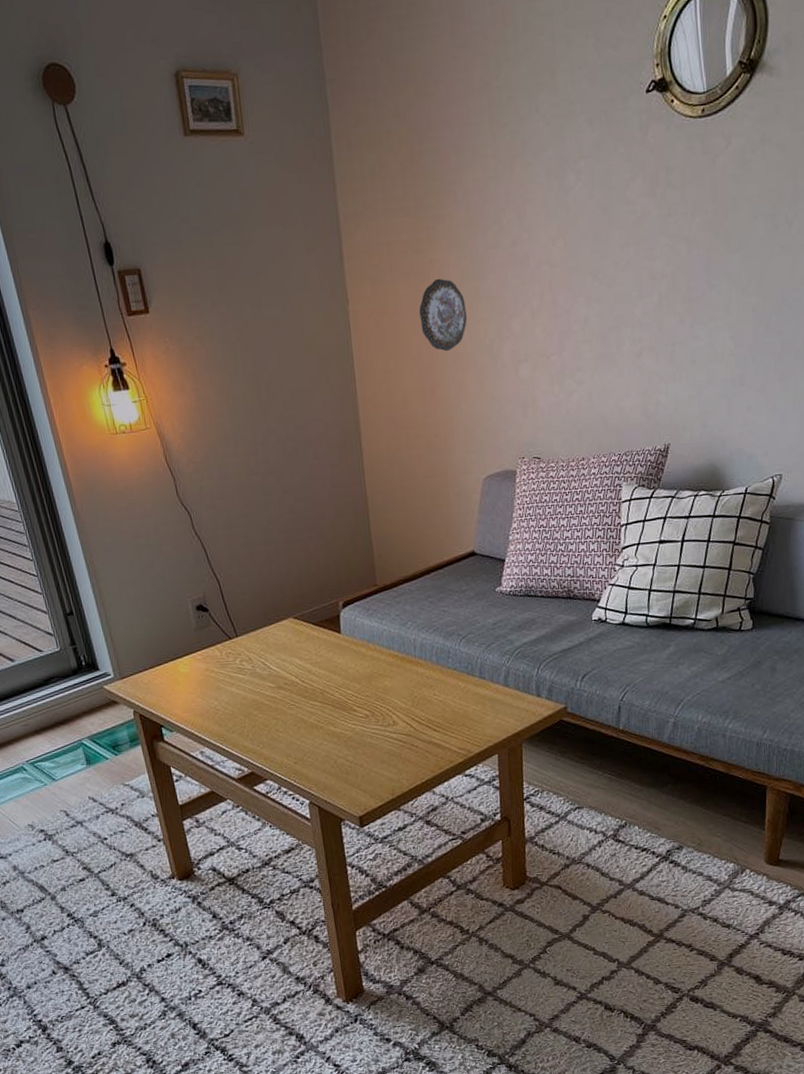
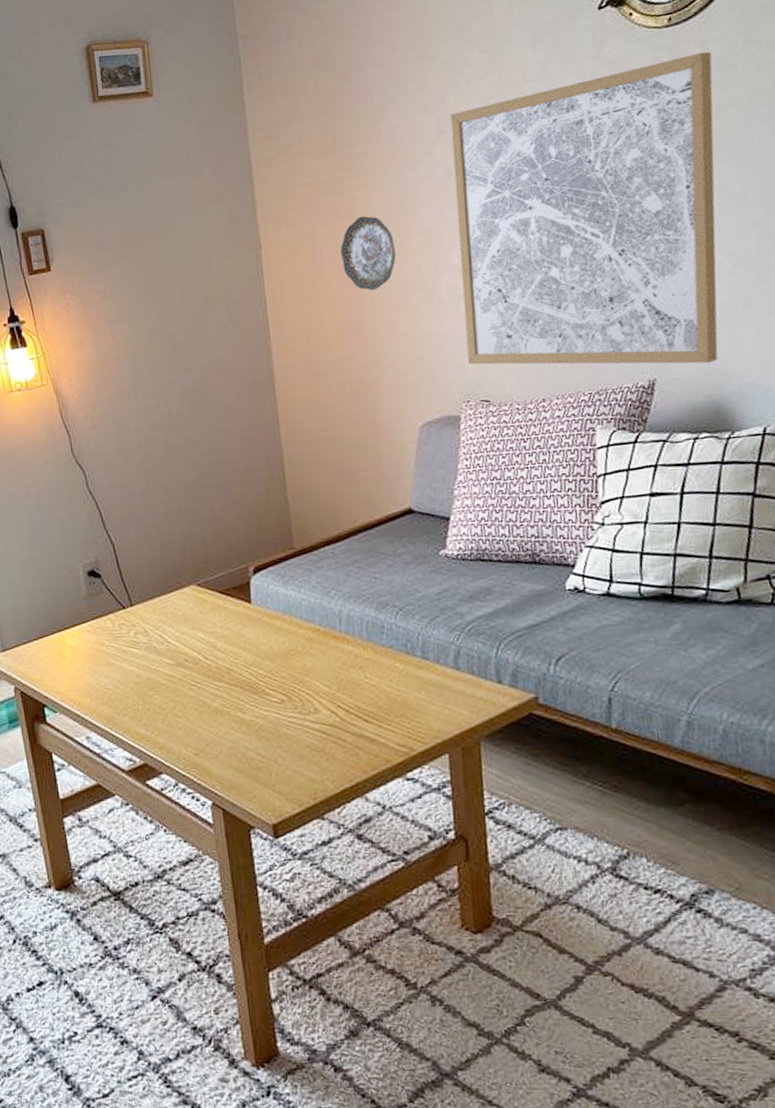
wall art: none [517,146,734,432] -> present [450,51,718,365]

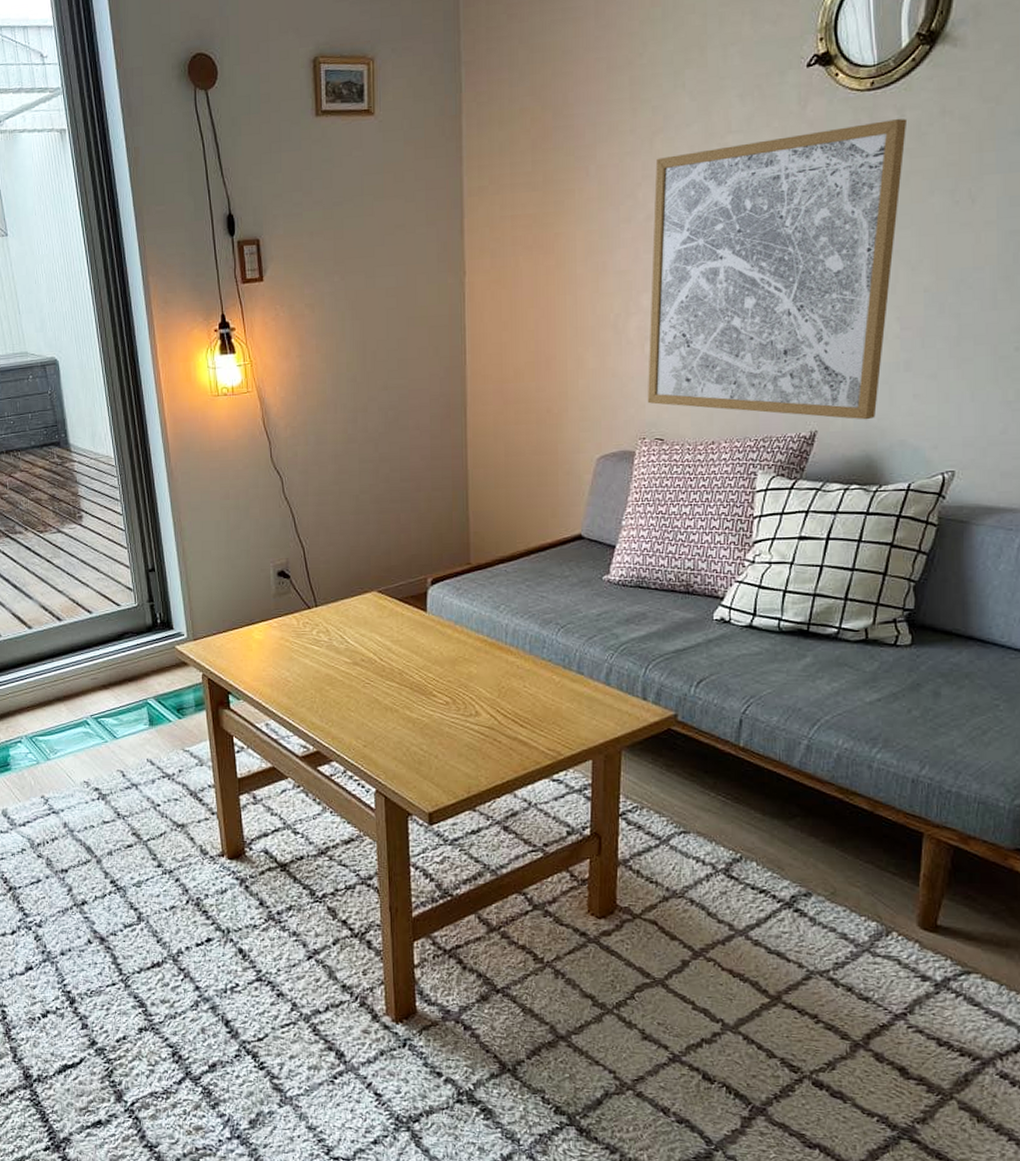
decorative plate: present [340,215,396,291] -> none [539,252,591,326]

